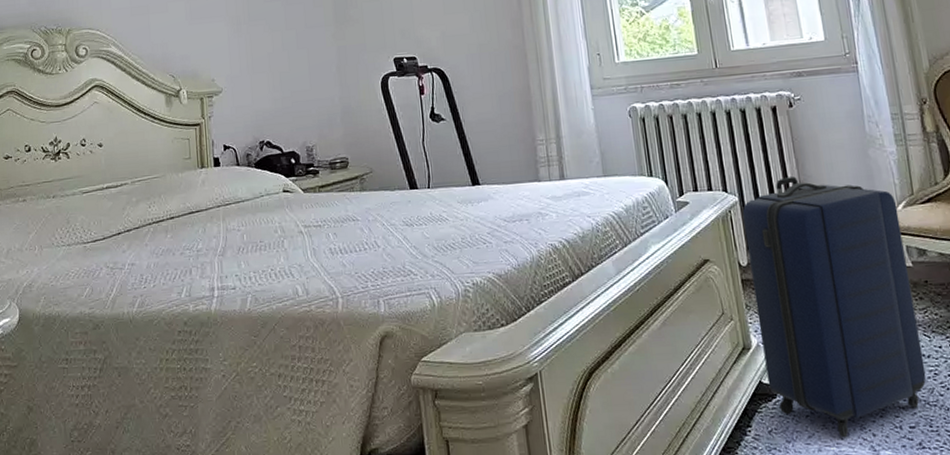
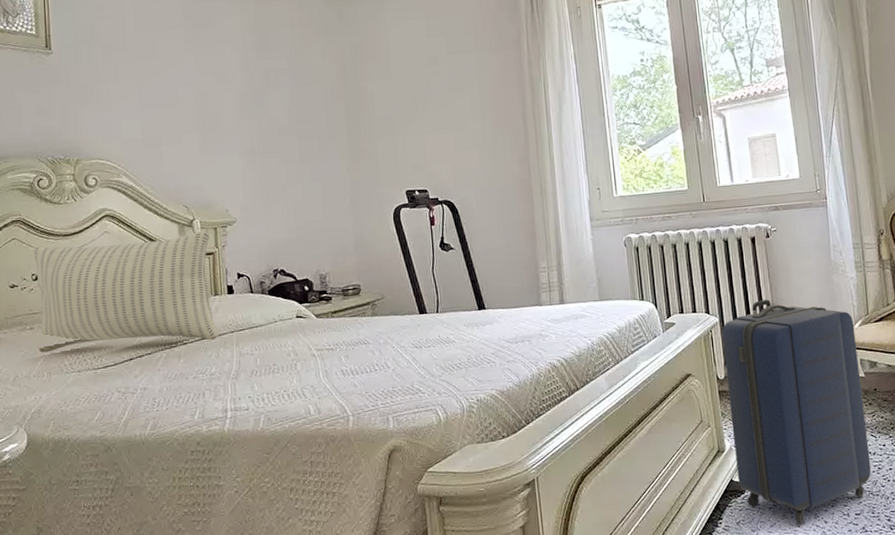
pillow: none [25,100,207,226] -> present [32,230,220,353]

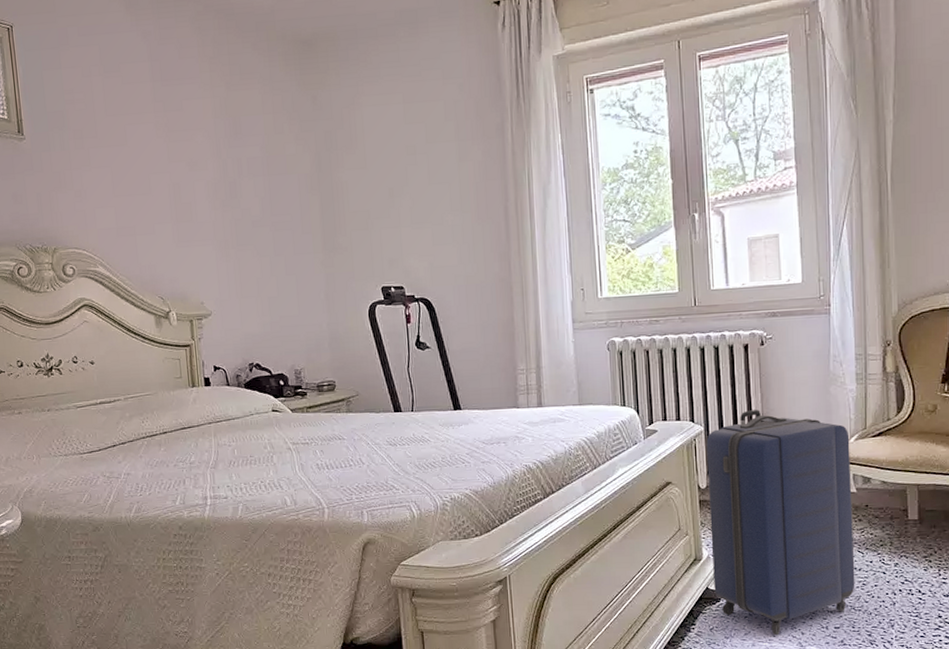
pillow: present [32,230,220,353] -> none [16,322,198,436]

